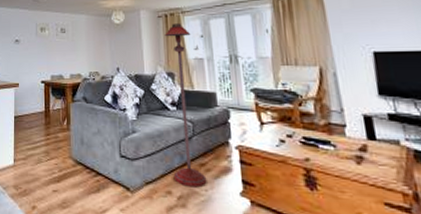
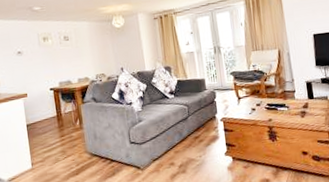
floor lamp: present [164,23,207,188] -> none [161,23,201,157]

